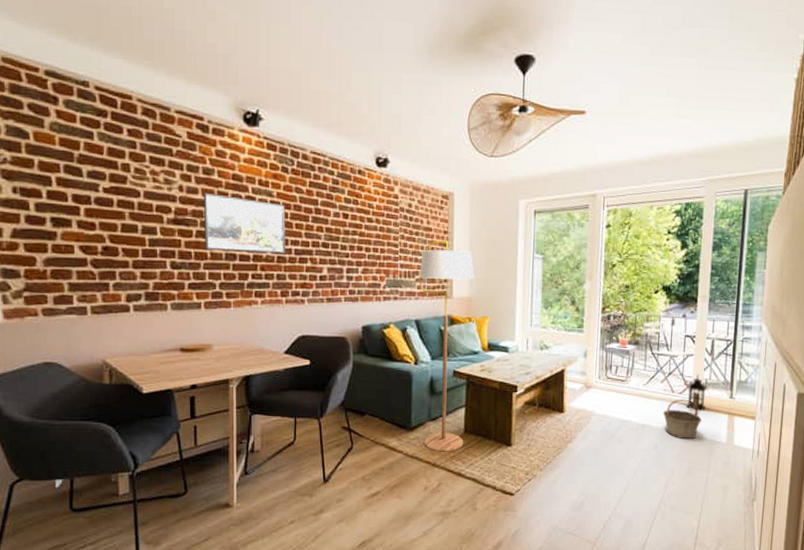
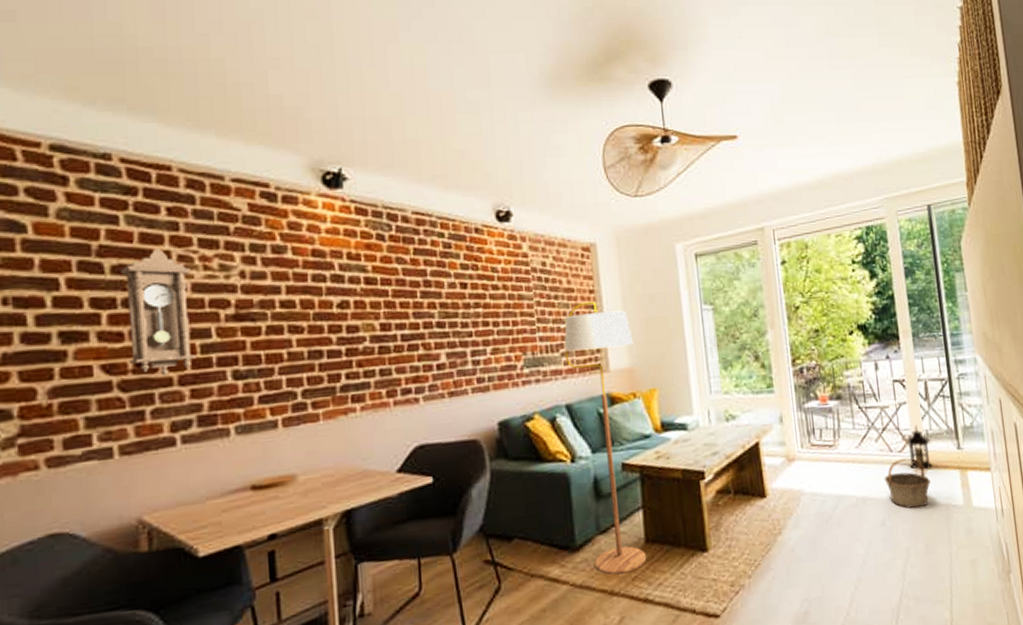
pendulum clock: none [93,161,146,259] -> present [119,248,197,376]
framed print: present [203,192,286,254] -> none [273,276,389,349]

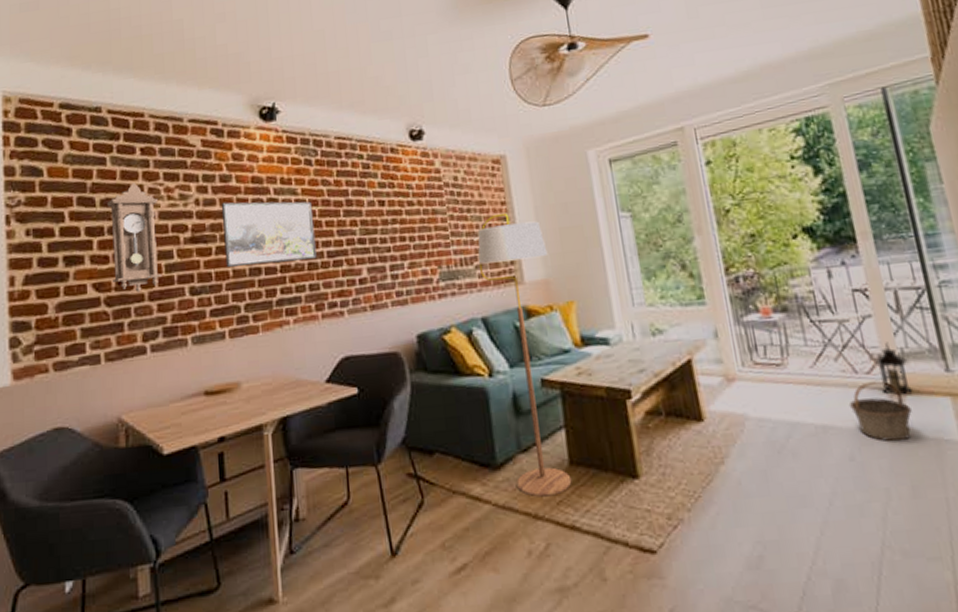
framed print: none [273,276,389,349] -> present [221,201,317,267]

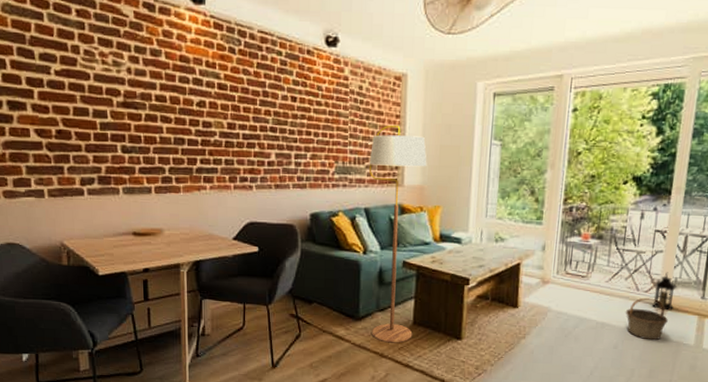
pendulum clock: present [106,183,162,292] -> none [45,42,97,143]
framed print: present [221,201,317,267] -> none [151,75,233,139]

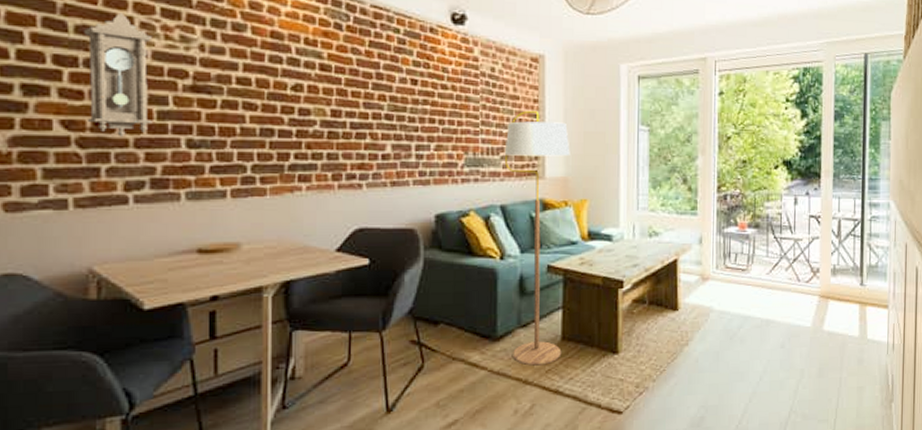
pendulum clock: none [45,42,97,143] -> present [83,13,153,137]
basket: present [625,297,668,341] -> none [788,288,831,335]
lantern: present [652,272,677,311] -> none [814,259,836,301]

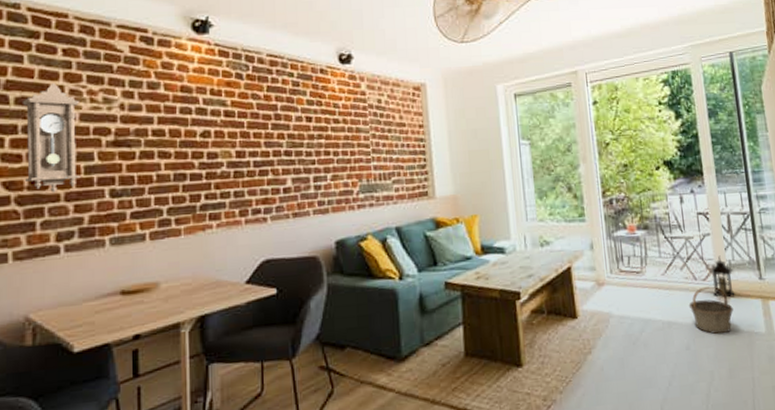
floor lamp: present [504,110,570,366] -> none [395,135,466,385]
basket: none [788,288,831,335] -> present [688,286,733,335]
lantern: none [814,259,836,301] -> present [711,255,735,298]

